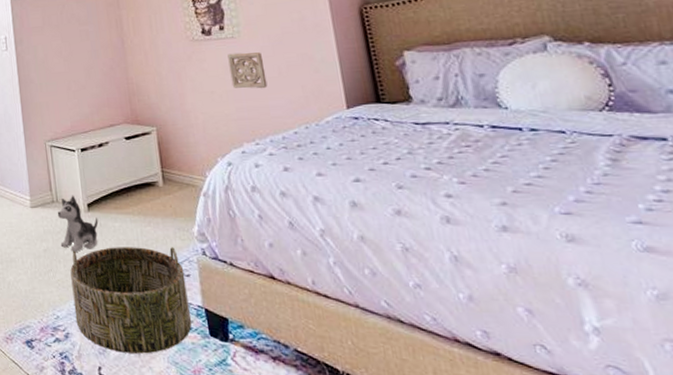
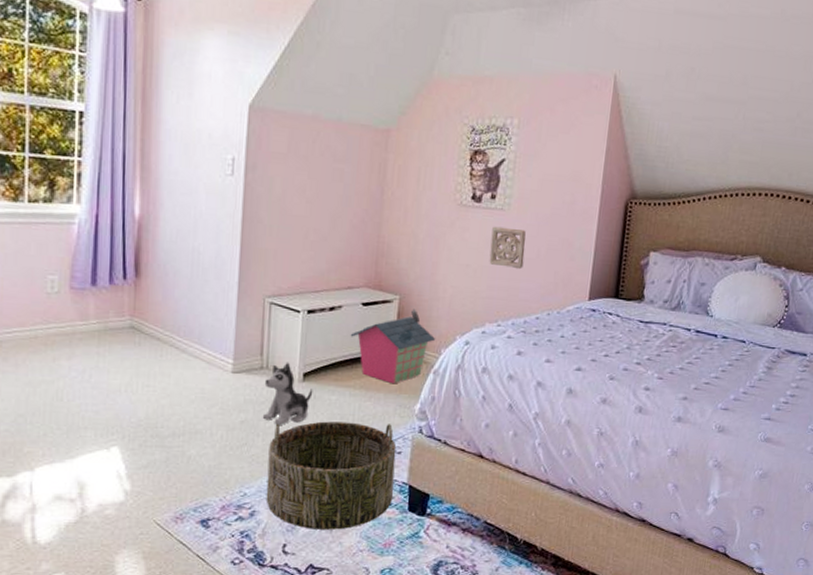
toy house: none [120,137,199,209] -> present [350,308,436,384]

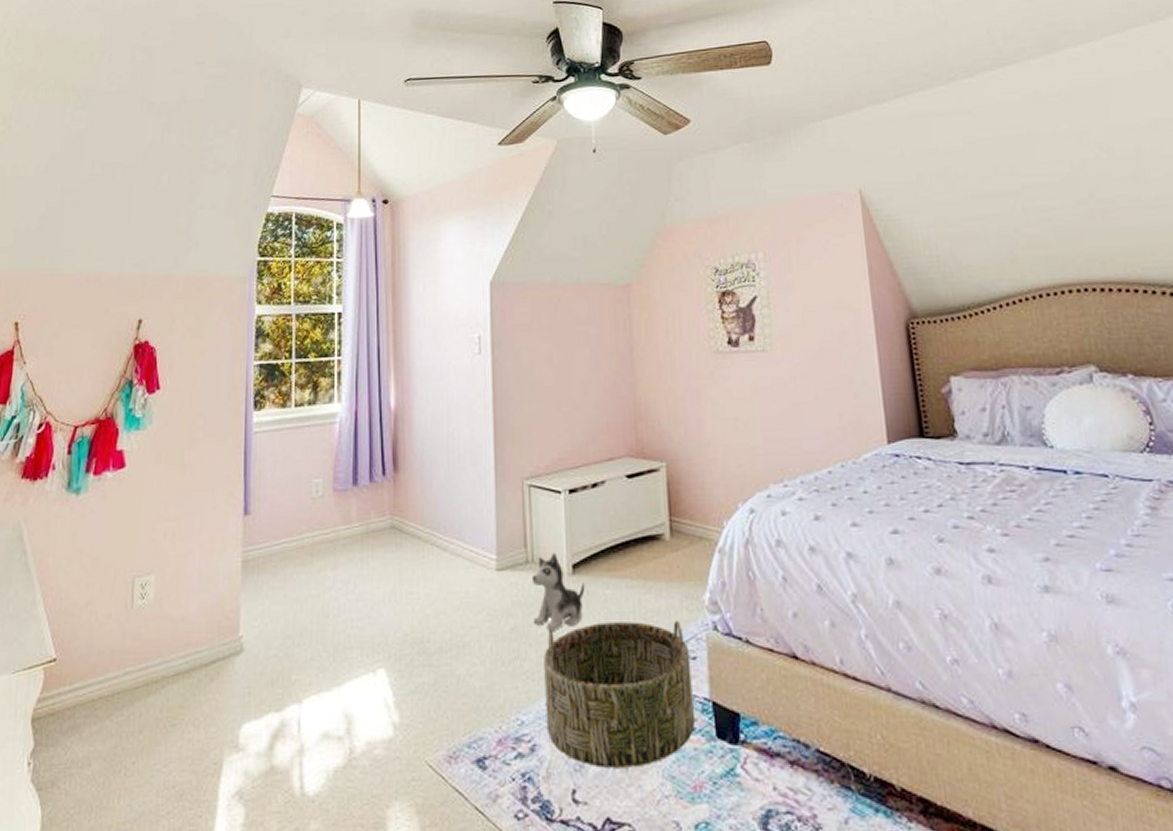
toy house: present [350,308,436,384] -> none [617,475,715,570]
wall ornament: present [489,226,526,270] -> none [756,370,801,417]

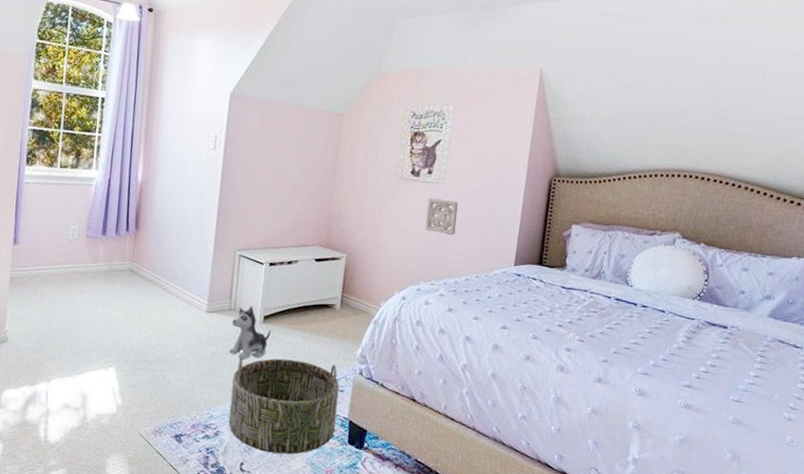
wall ornament: none [756,370,801,417] -> present [425,197,458,236]

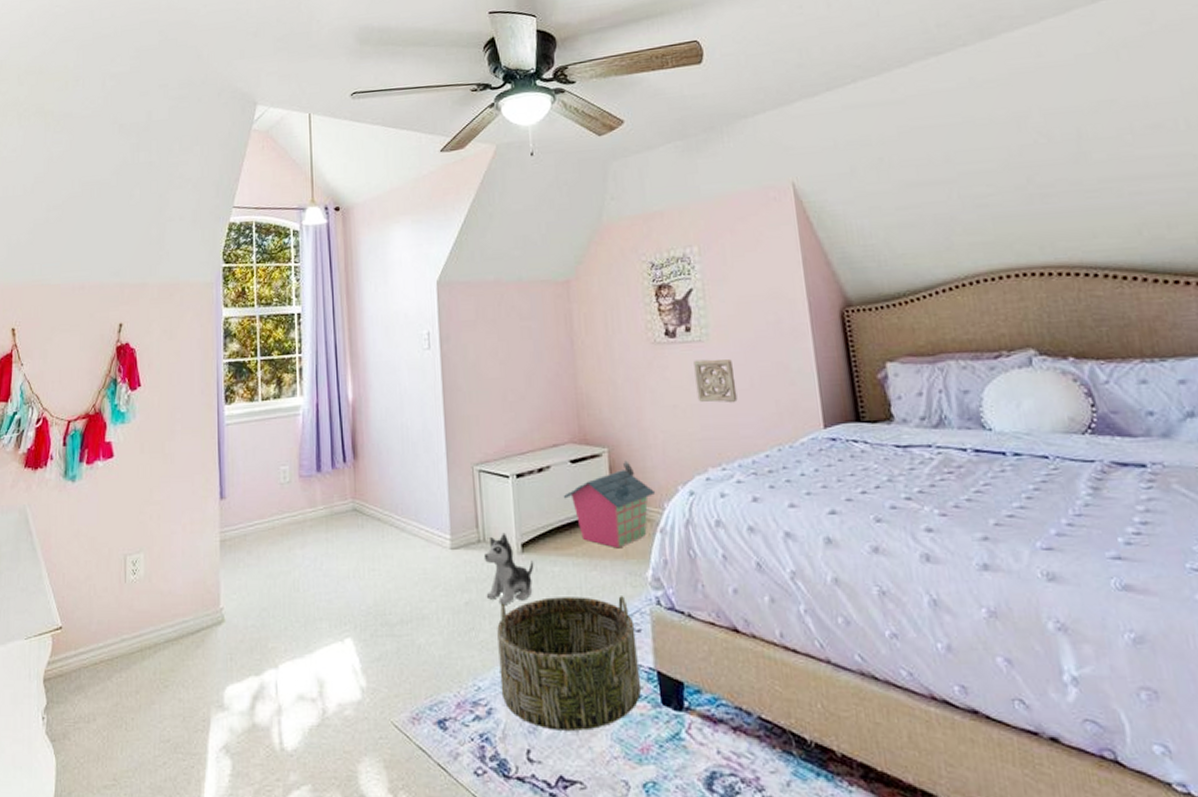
toy house: none [304,266,377,331] -> present [563,460,656,549]

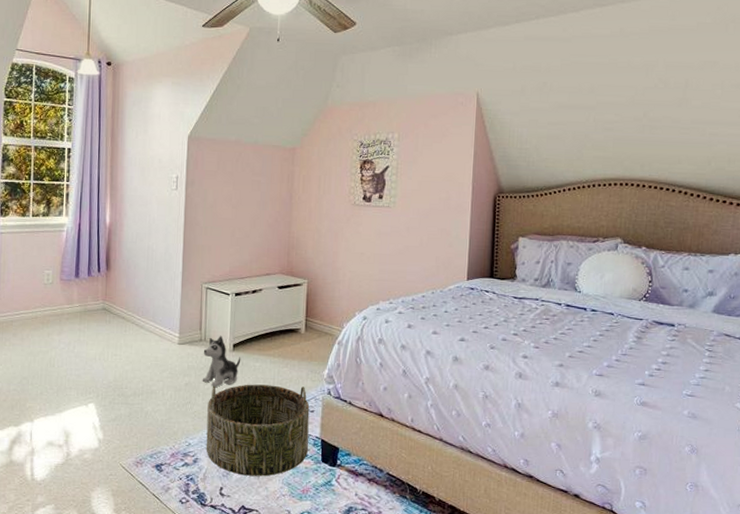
toy house: present [563,460,656,549] -> none [269,290,339,353]
wall ornament: present [693,359,738,403] -> none [380,221,410,256]

